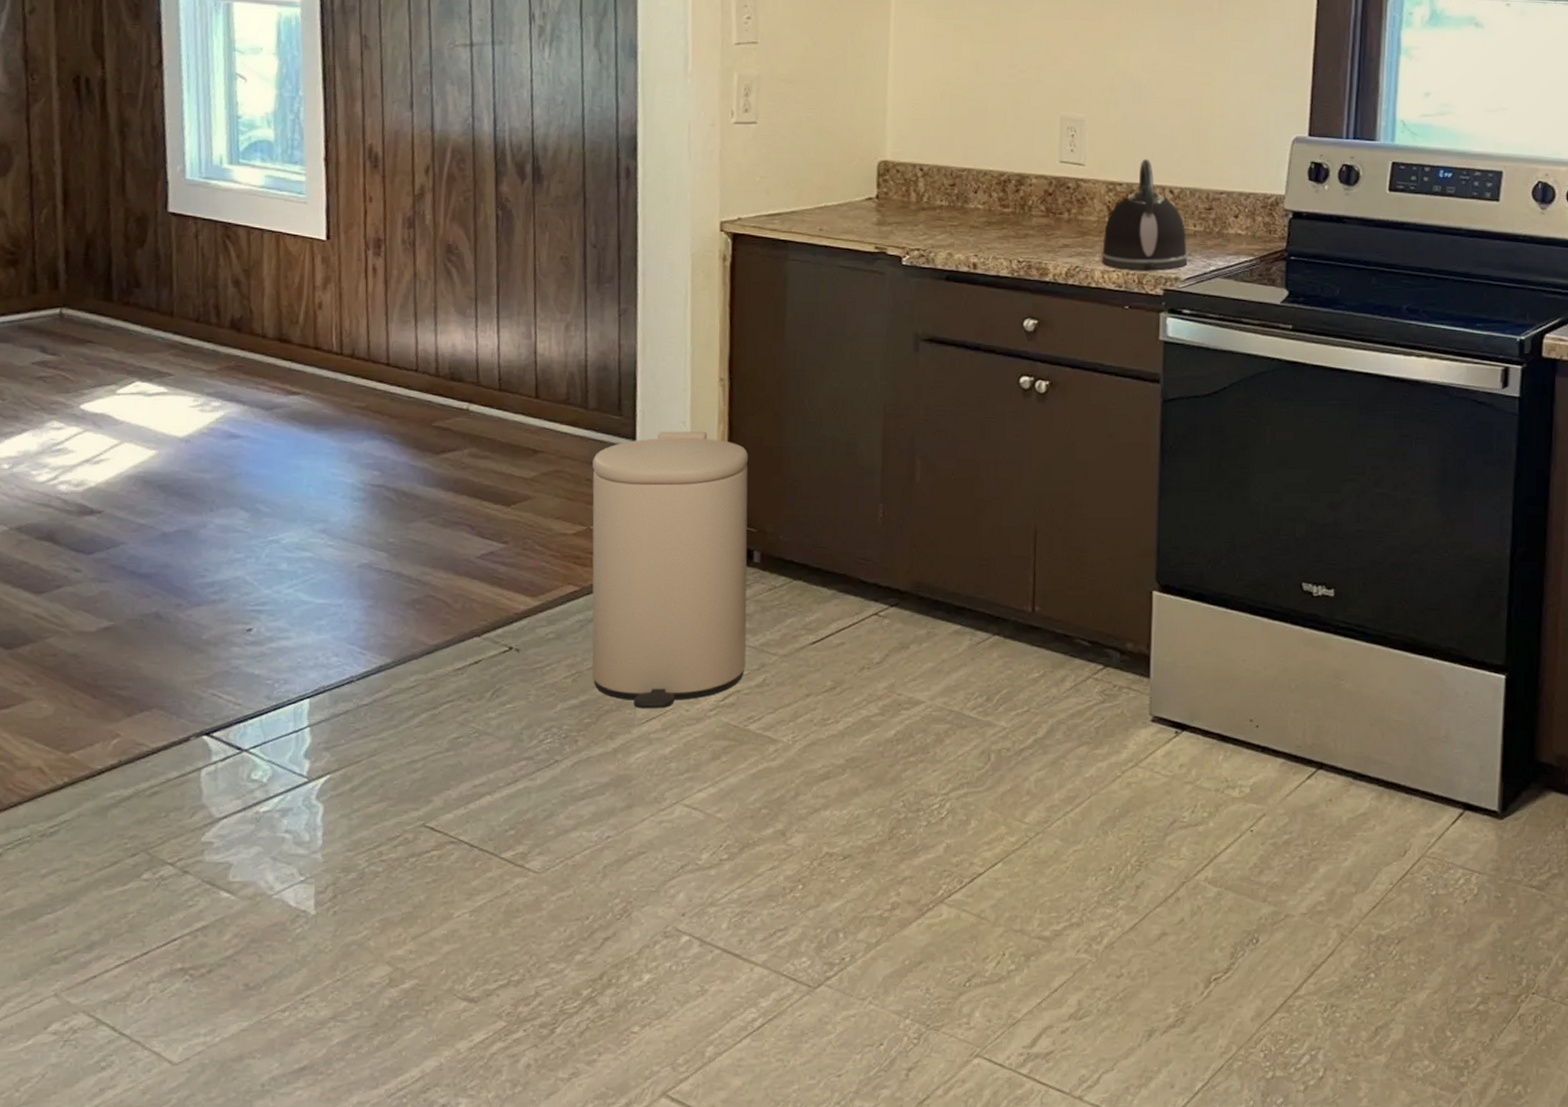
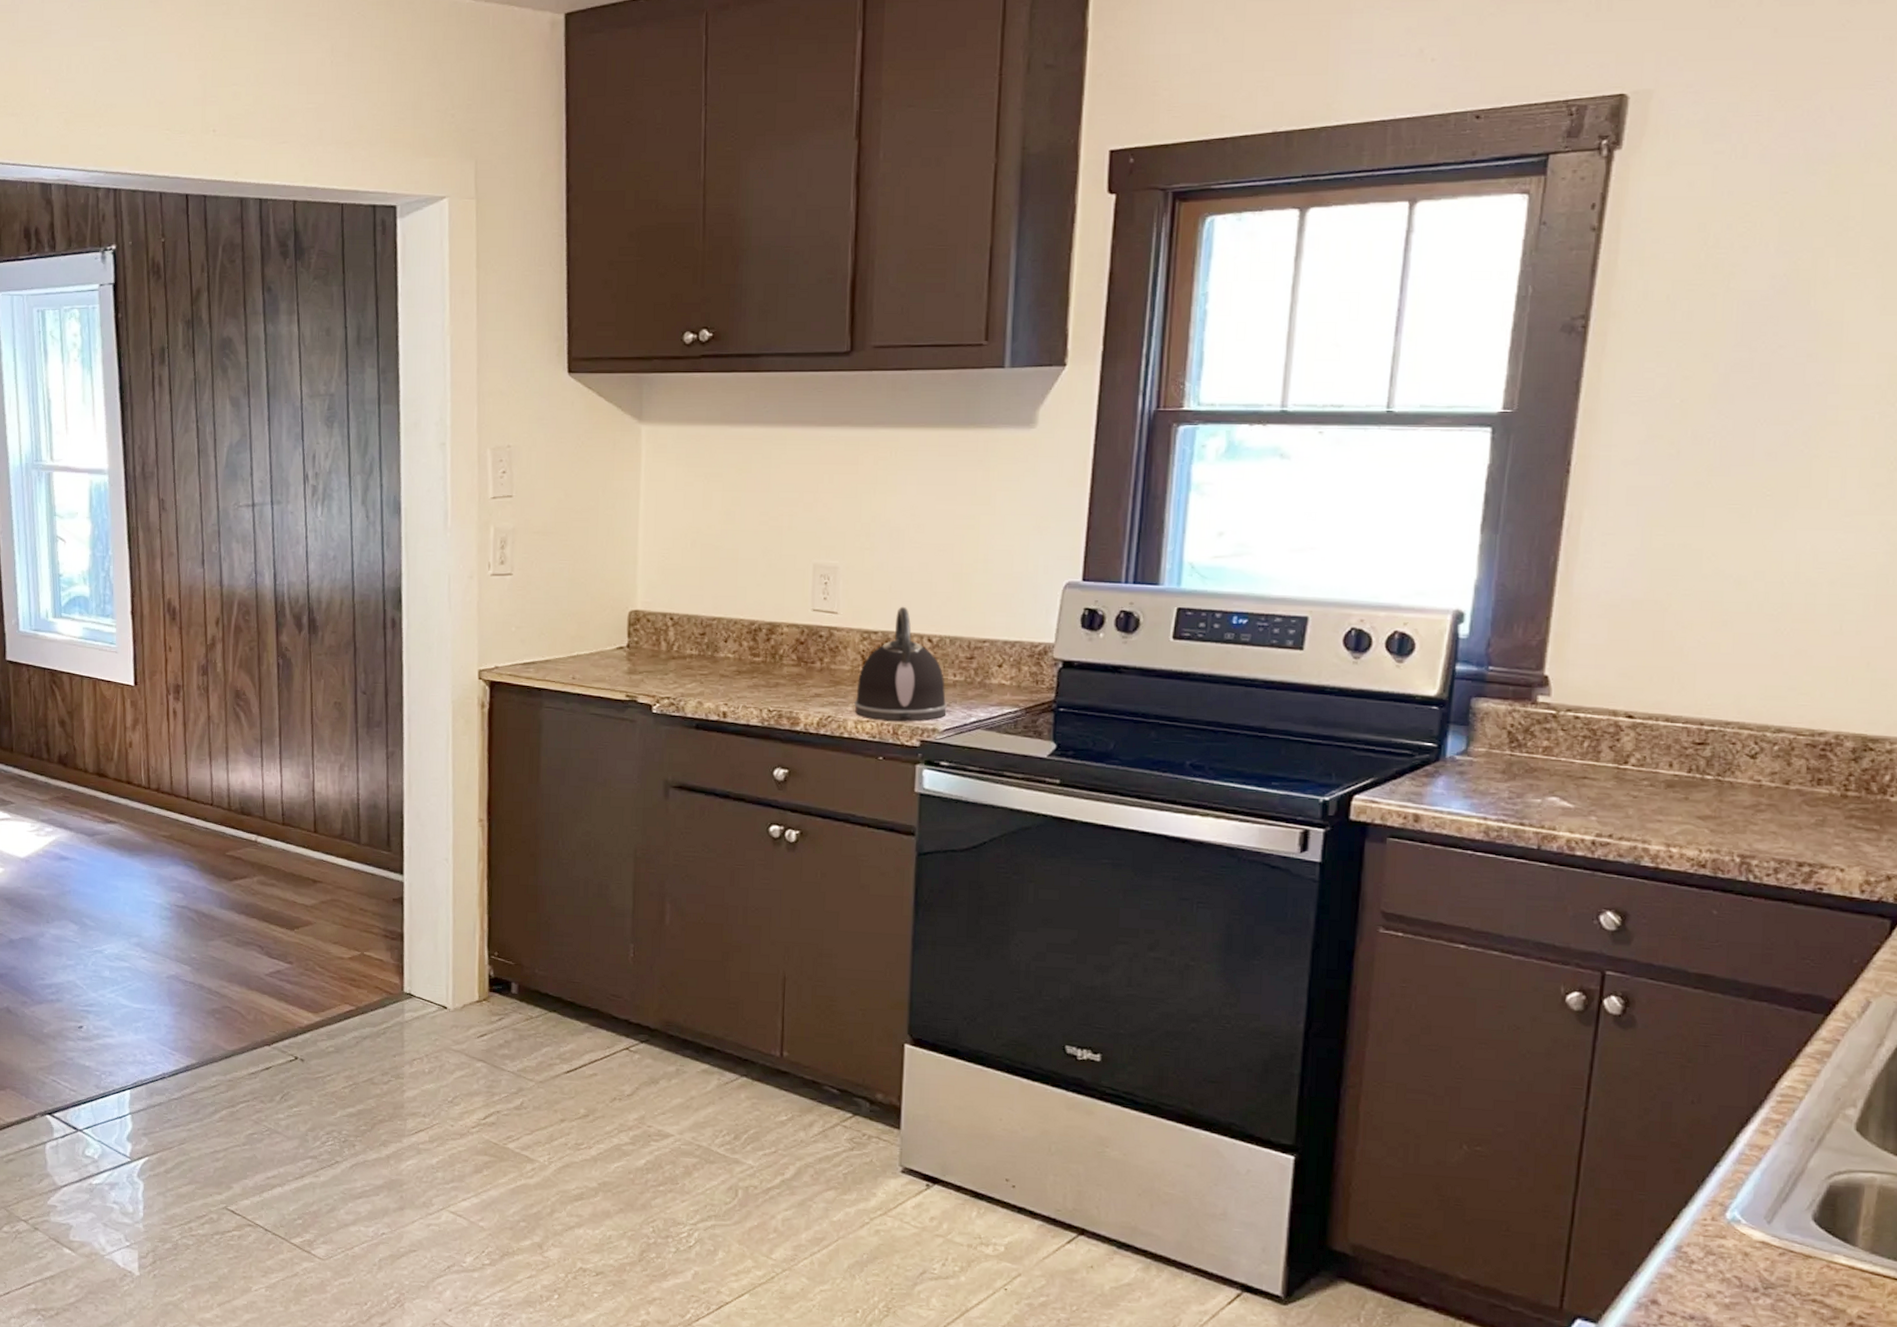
pedal bin: present [592,431,749,709] -> none [365,867,507,1123]

